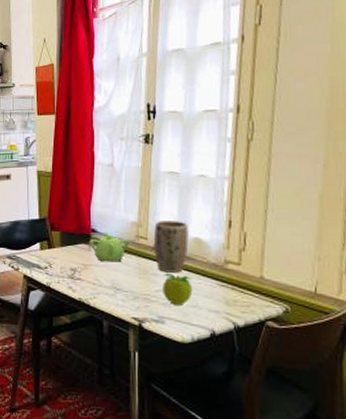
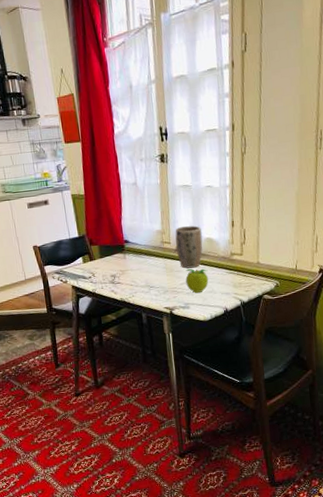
teapot: present [89,232,130,262] -> none [124,241,157,267]

